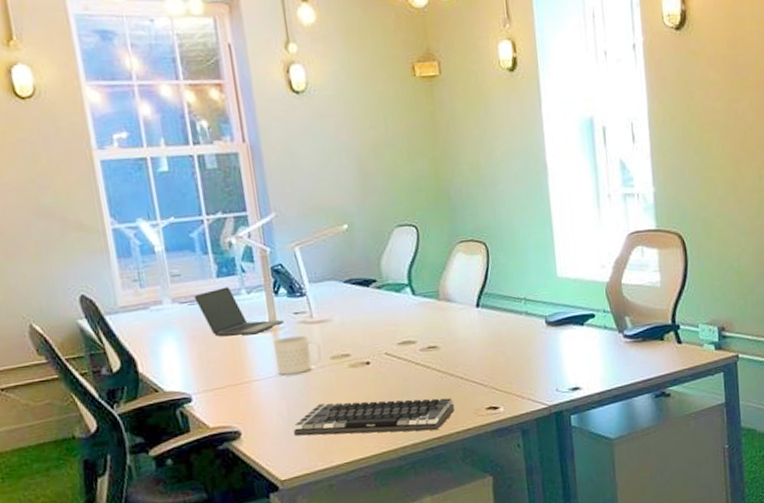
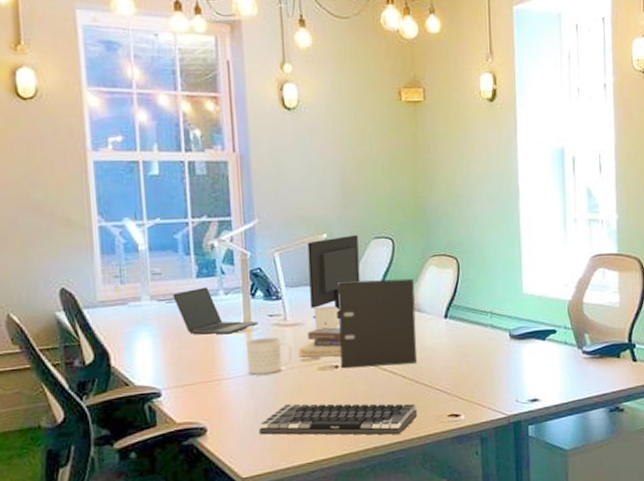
books: none [326,322,373,355] -> present [298,327,342,358]
computer monitor: none [328,223,386,313] -> present [307,235,360,319]
mug: none [340,299,369,325] -> present [314,305,340,329]
binder: none [361,267,450,365] -> present [337,278,417,369]

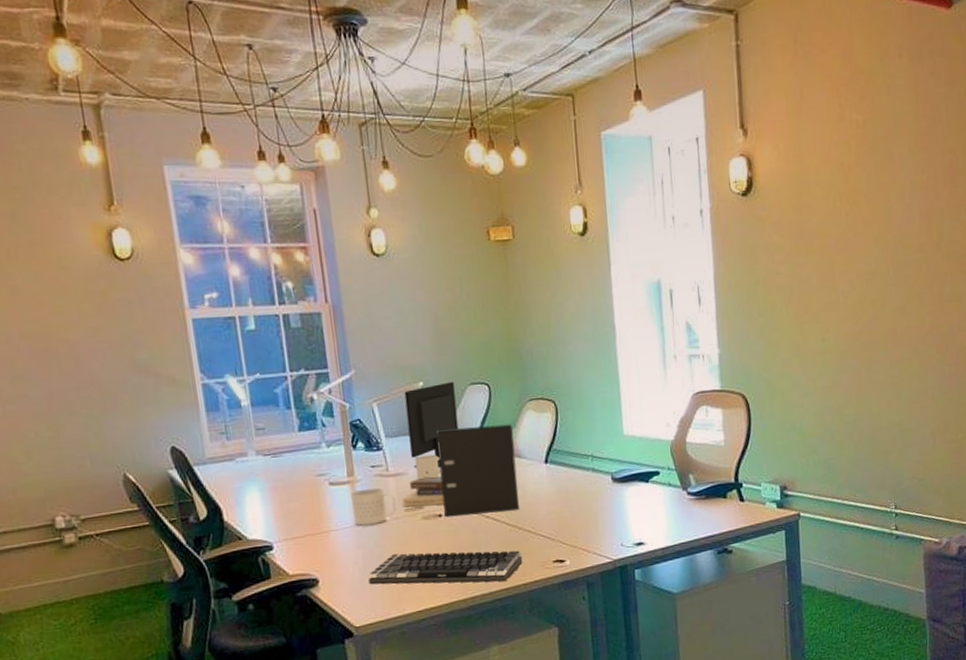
laptop: present [173,287,259,335] -> none [277,440,361,487]

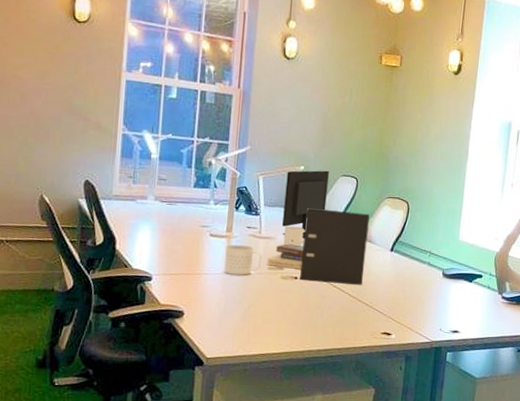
computer keyboard: present [368,550,523,584] -> none [226,303,357,343]

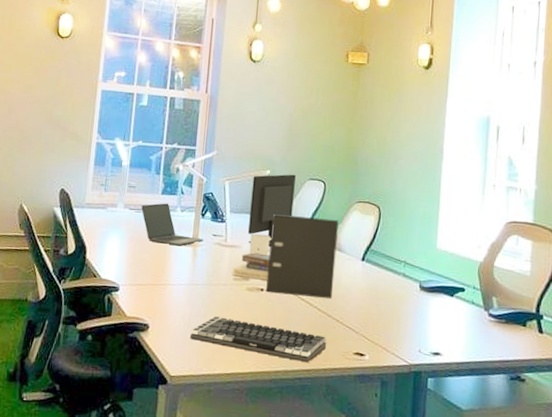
laptop: none [173,196,238,238] -> present [141,203,204,246]
mug: present [223,244,262,276] -> none [189,253,228,287]
computer keyboard: none [226,303,357,343] -> present [190,316,327,363]

